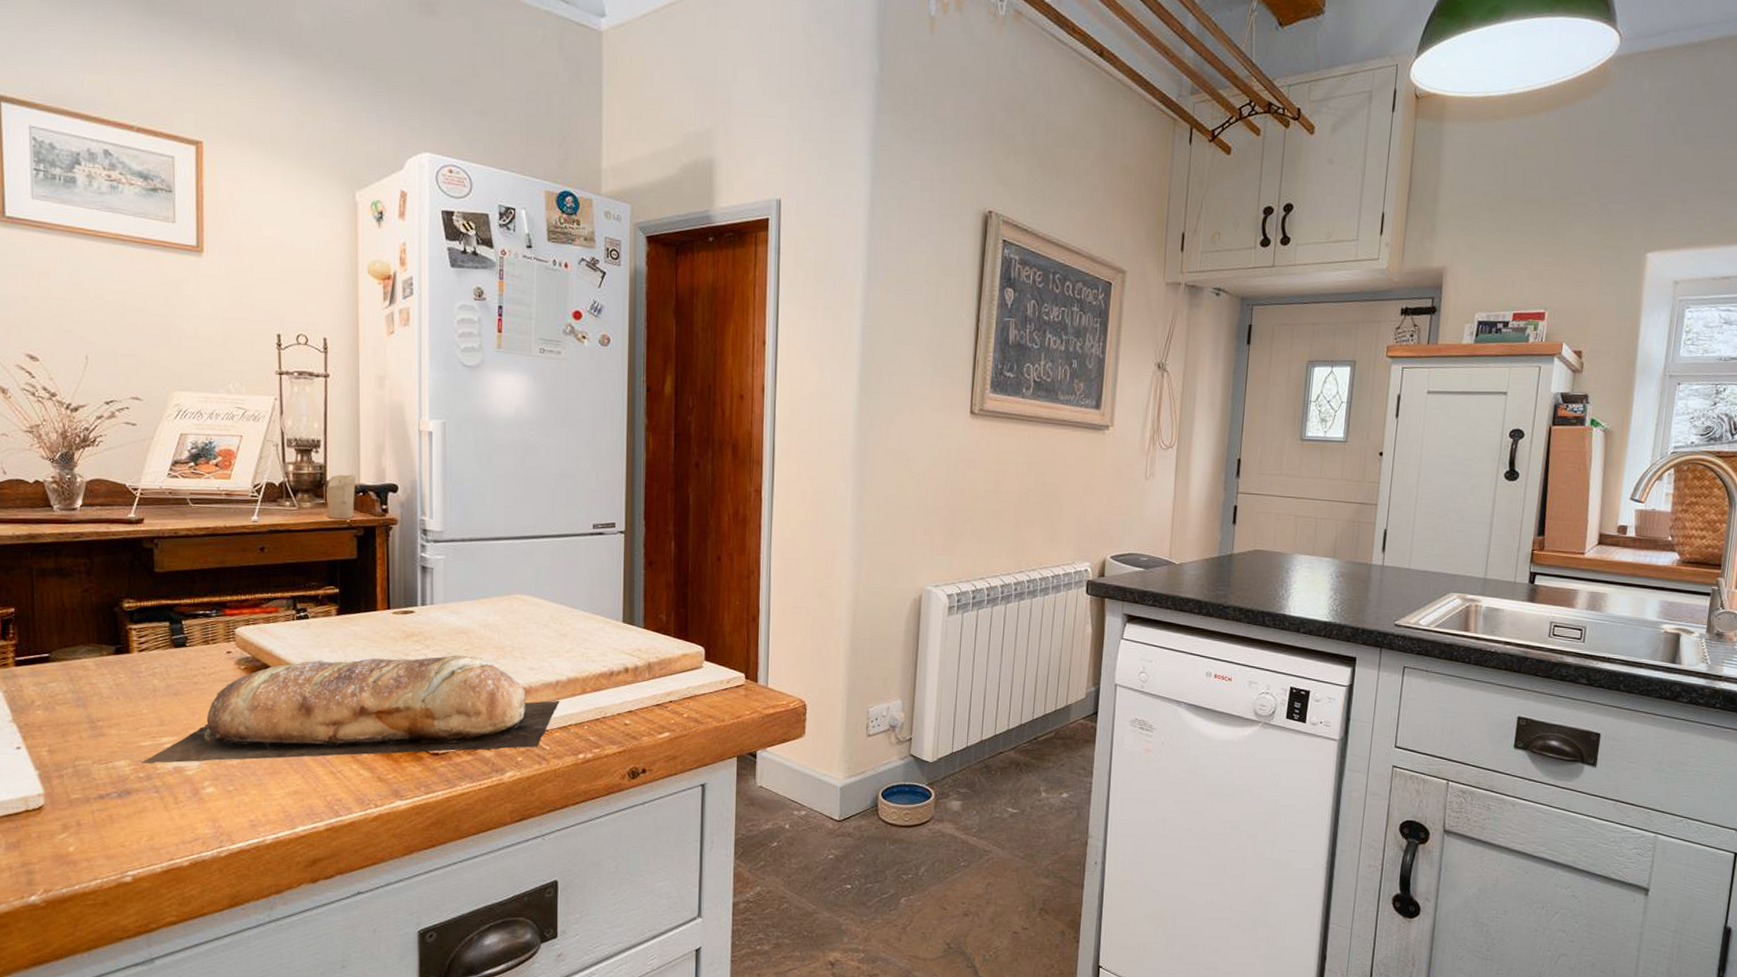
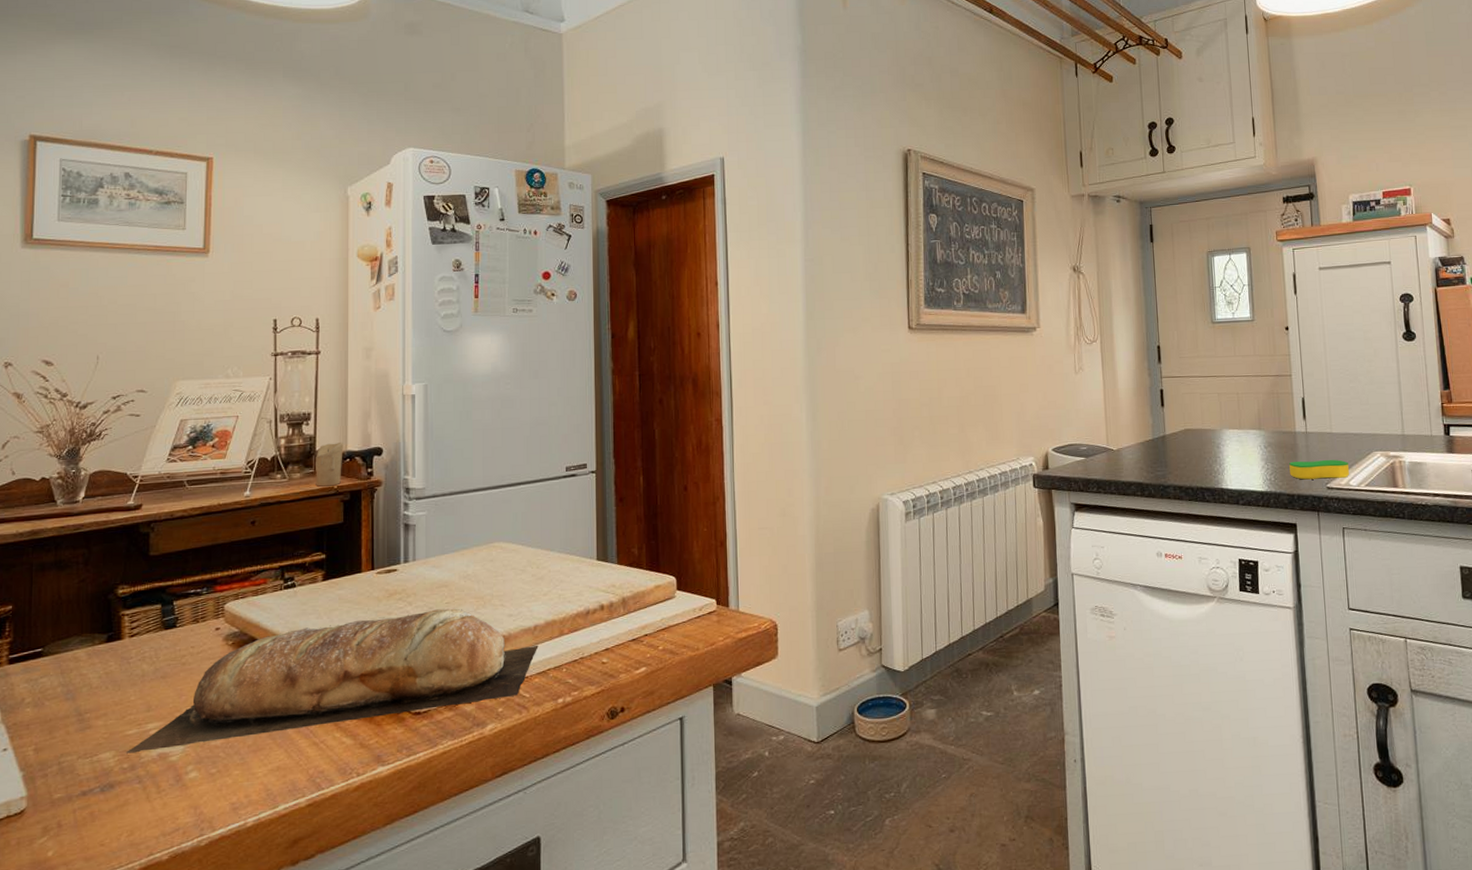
sponge: none [1358,595,1422,616] -> present [1289,460,1350,480]

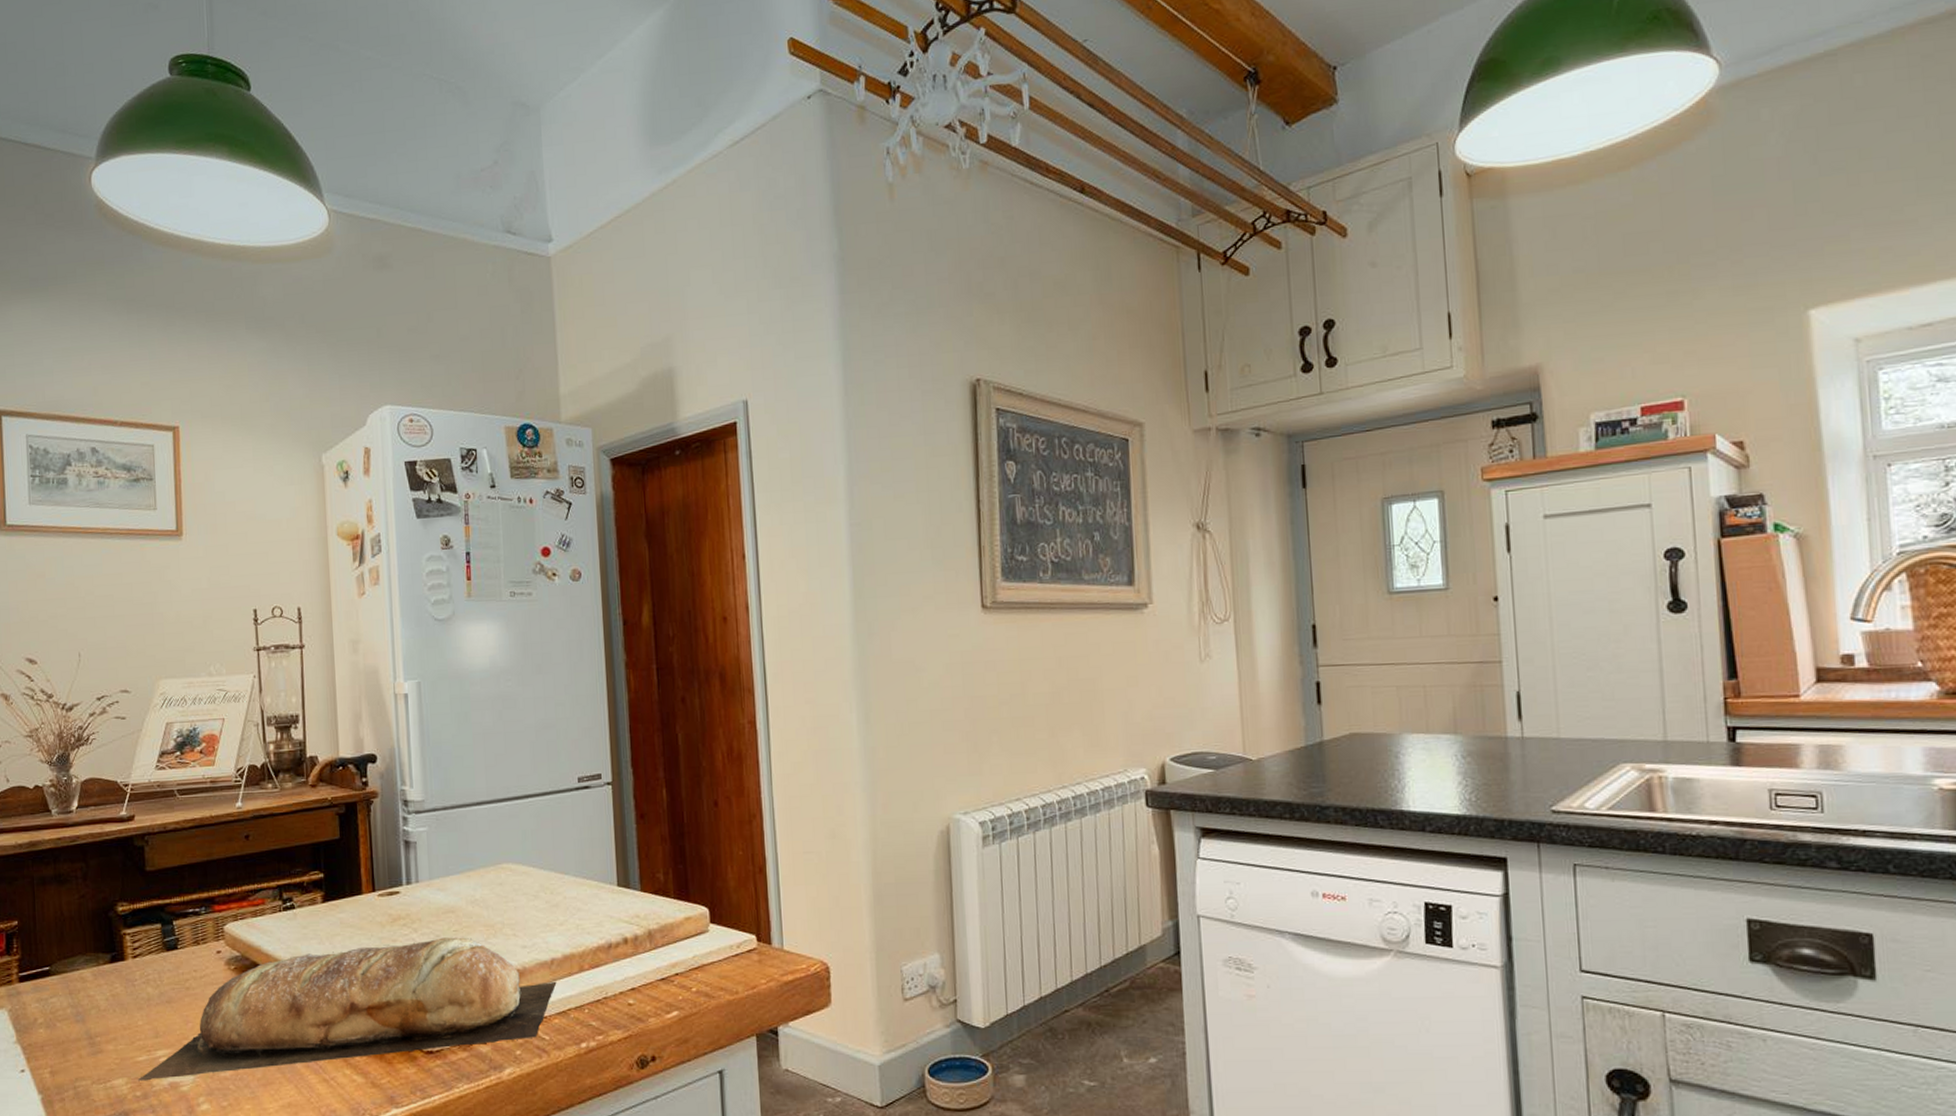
candle: present [315,441,343,488] -> none [307,747,335,799]
sponge: present [1289,460,1350,480] -> none [1497,774,1585,801]

